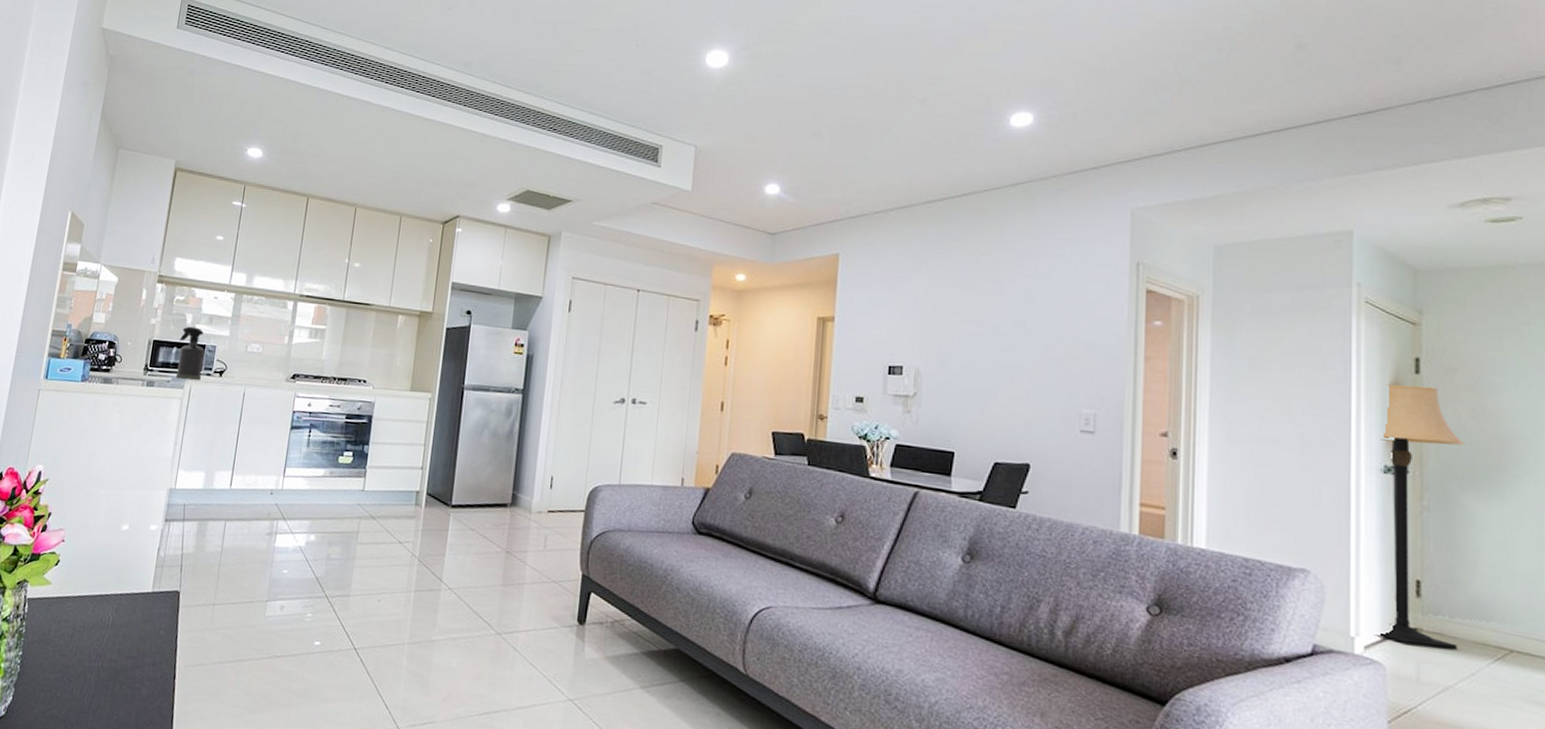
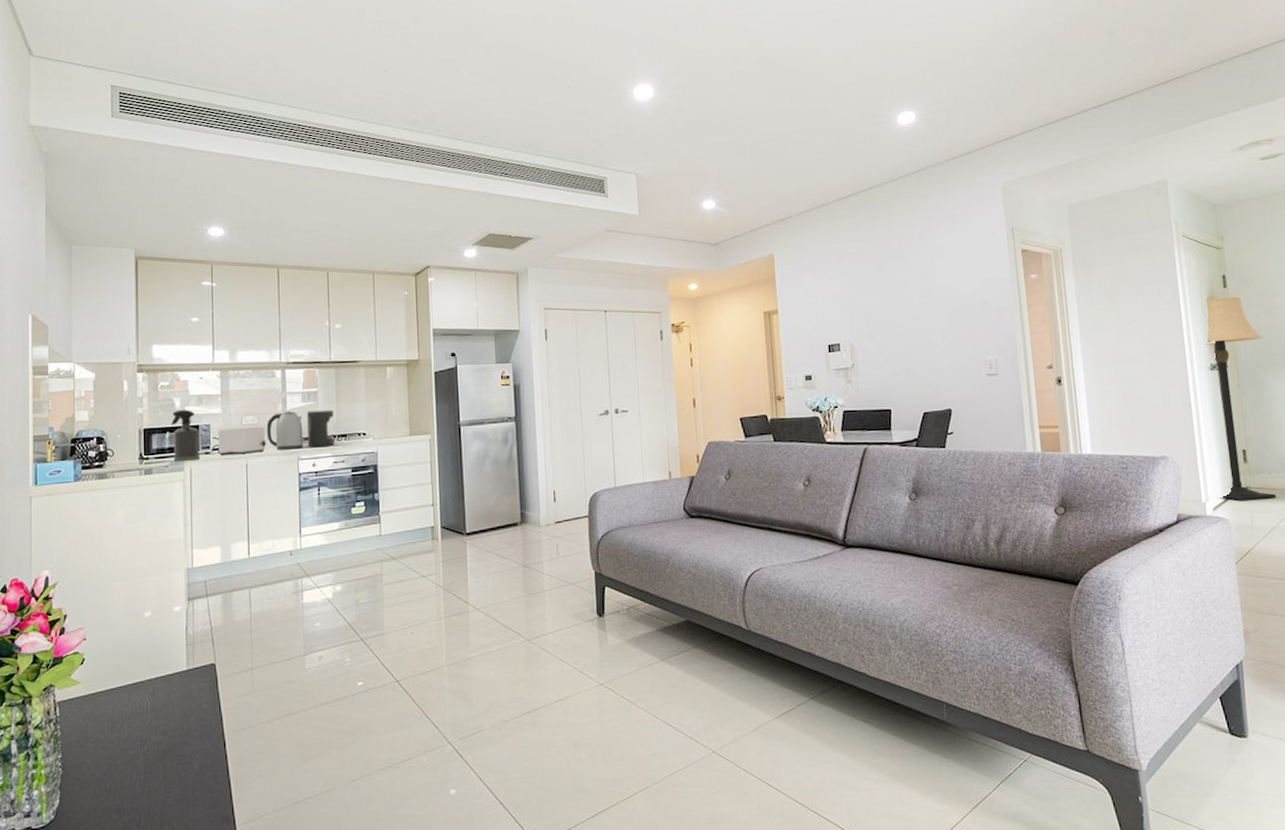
toaster: none [219,352,268,383] -> present [218,426,267,456]
kettle: none [268,344,306,386] -> present [266,411,303,450]
coffee maker: none [307,348,338,389] -> present [307,409,335,448]

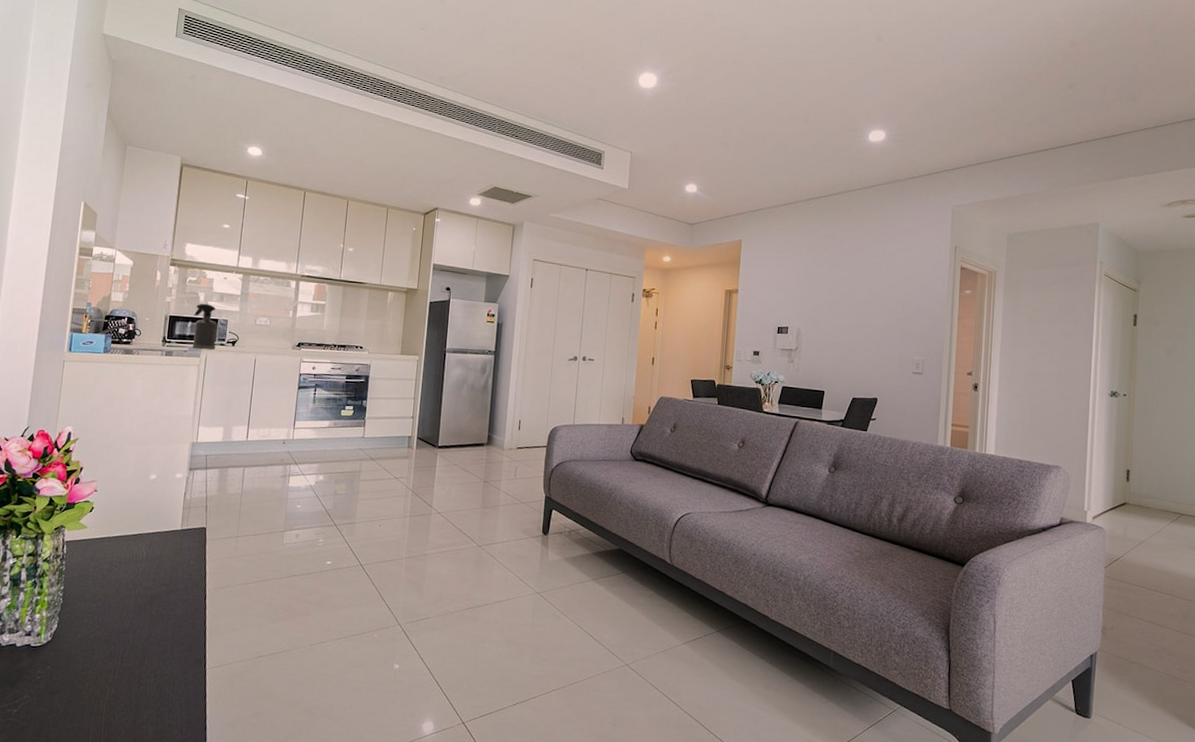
toaster: present [218,426,267,456] -> none [232,325,275,351]
kettle: present [266,411,303,450] -> none [276,317,309,353]
coffee maker: present [307,409,335,448] -> none [311,320,337,354]
lamp: present [1204,296,1277,502] -> none [1099,333,1162,516]

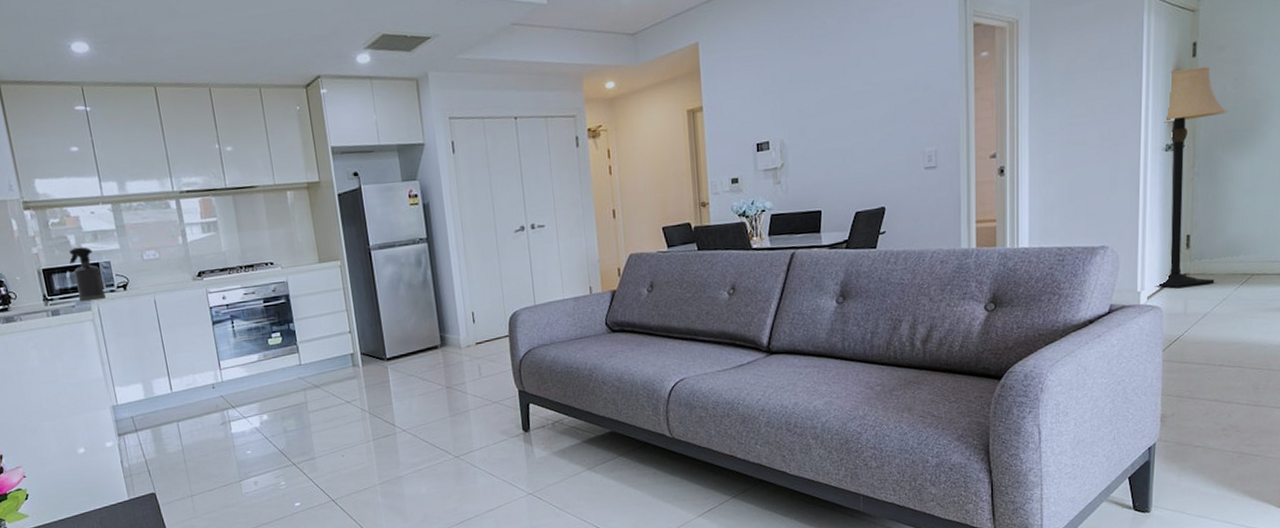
lamp: none [1099,333,1162,516] -> present [1154,66,1228,289]

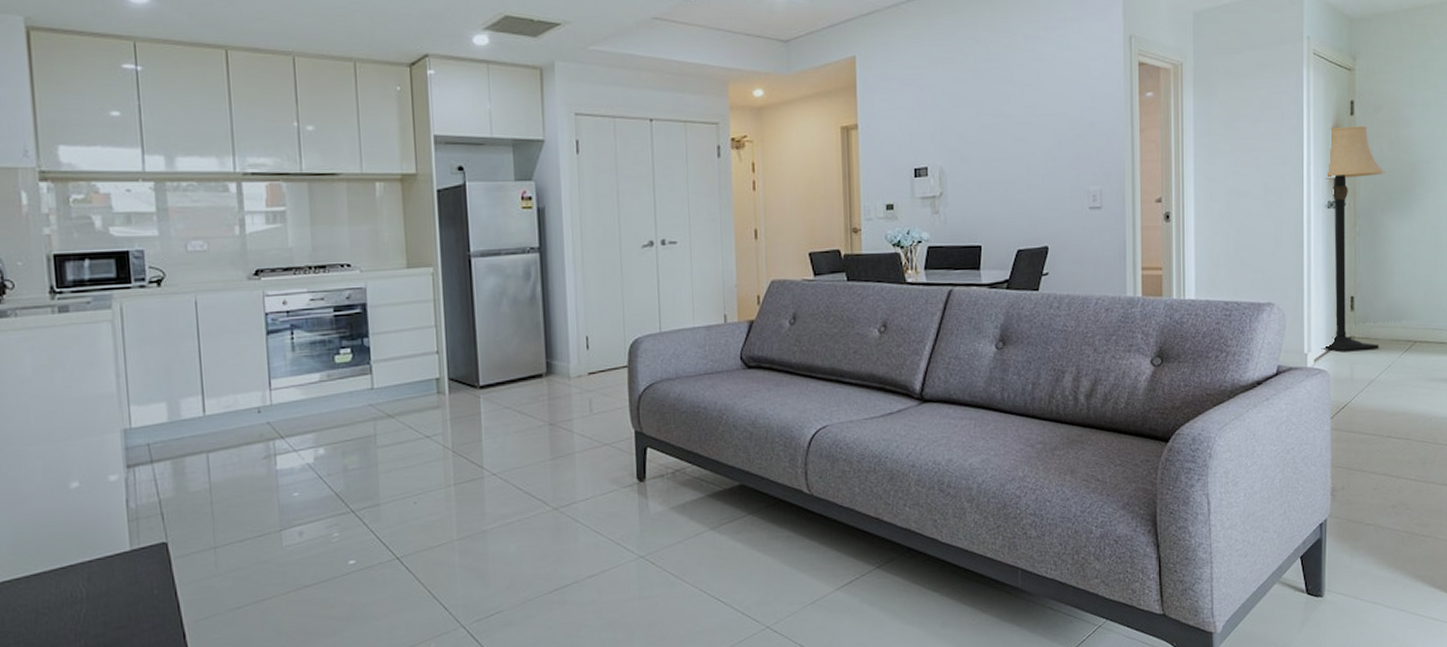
spray bottle: present [69,246,107,302] -> none [91,230,134,298]

